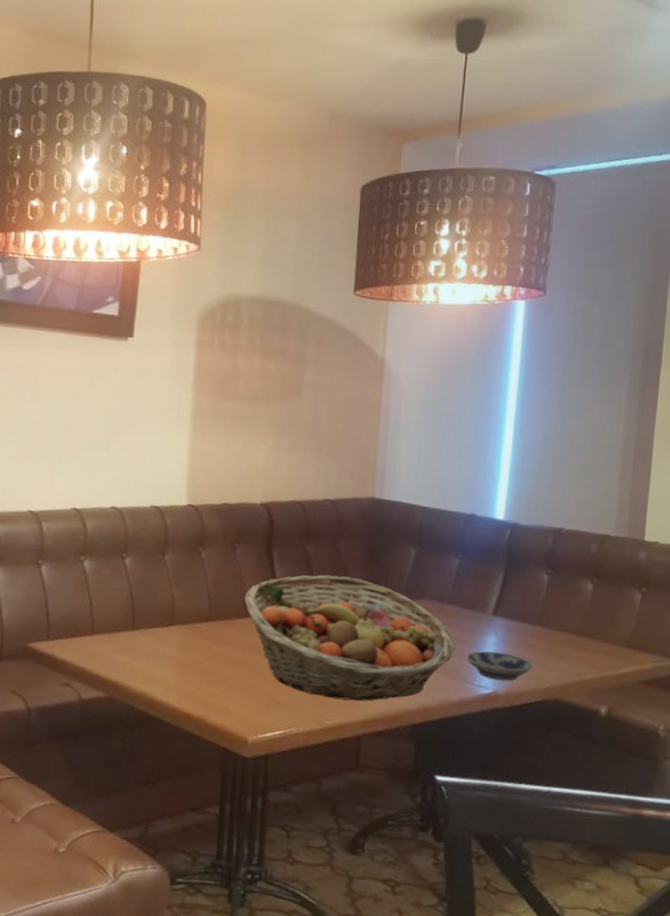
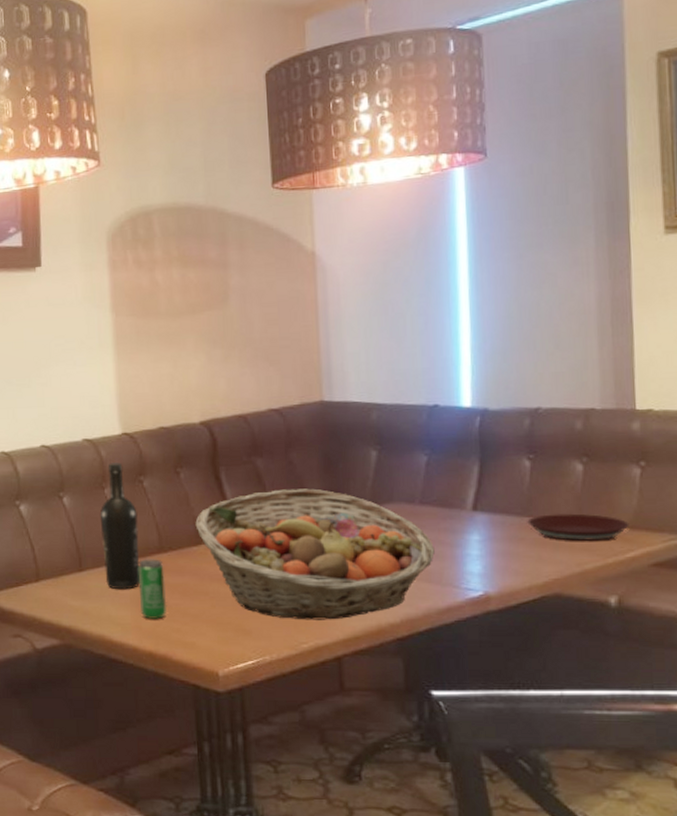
wine bottle: none [155,531,193,652] -> present [99,462,140,590]
beverage can: none [184,625,211,683] -> present [137,559,167,619]
bowl: present [466,651,532,681] -> none [448,550,525,581]
plate: none [539,626,626,655] -> present [527,513,629,541]

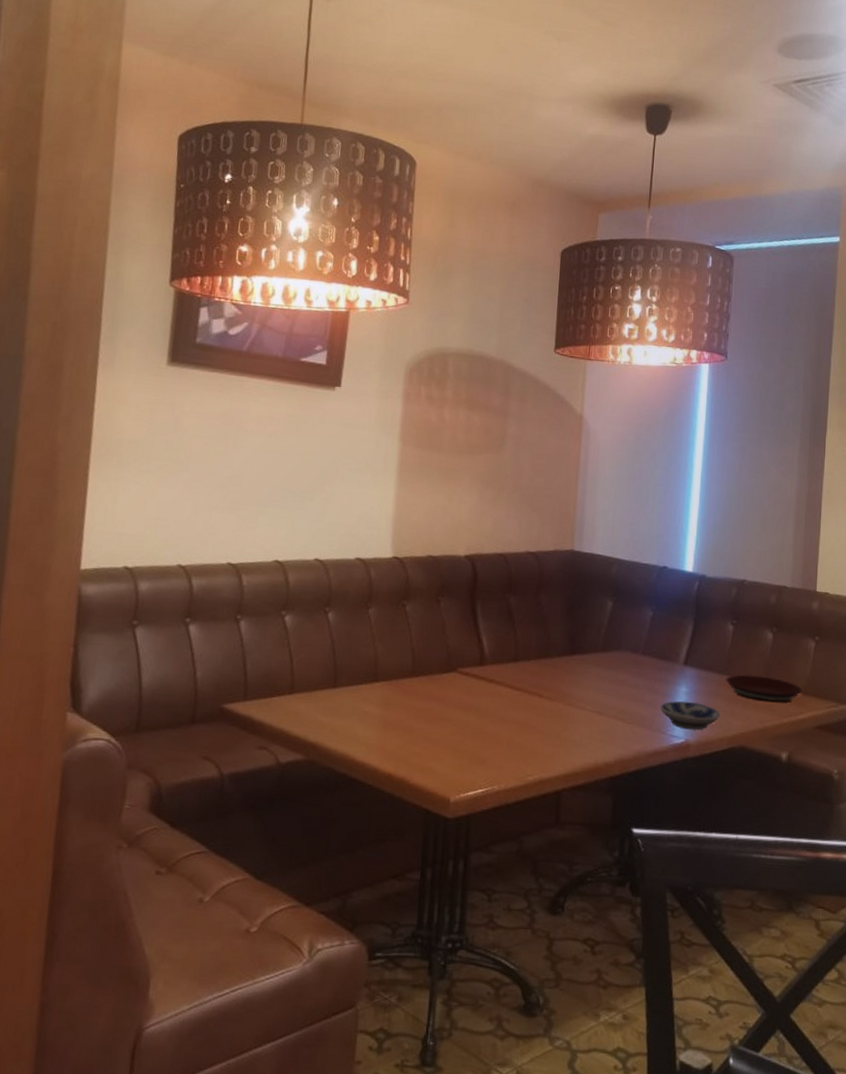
wine bottle: present [99,462,140,590] -> none [357,584,397,710]
beverage can: present [137,559,167,619] -> none [386,681,414,742]
fruit basket: present [195,488,435,620] -> none [448,627,650,756]
bowl: none [448,550,525,581] -> present [660,700,720,731]

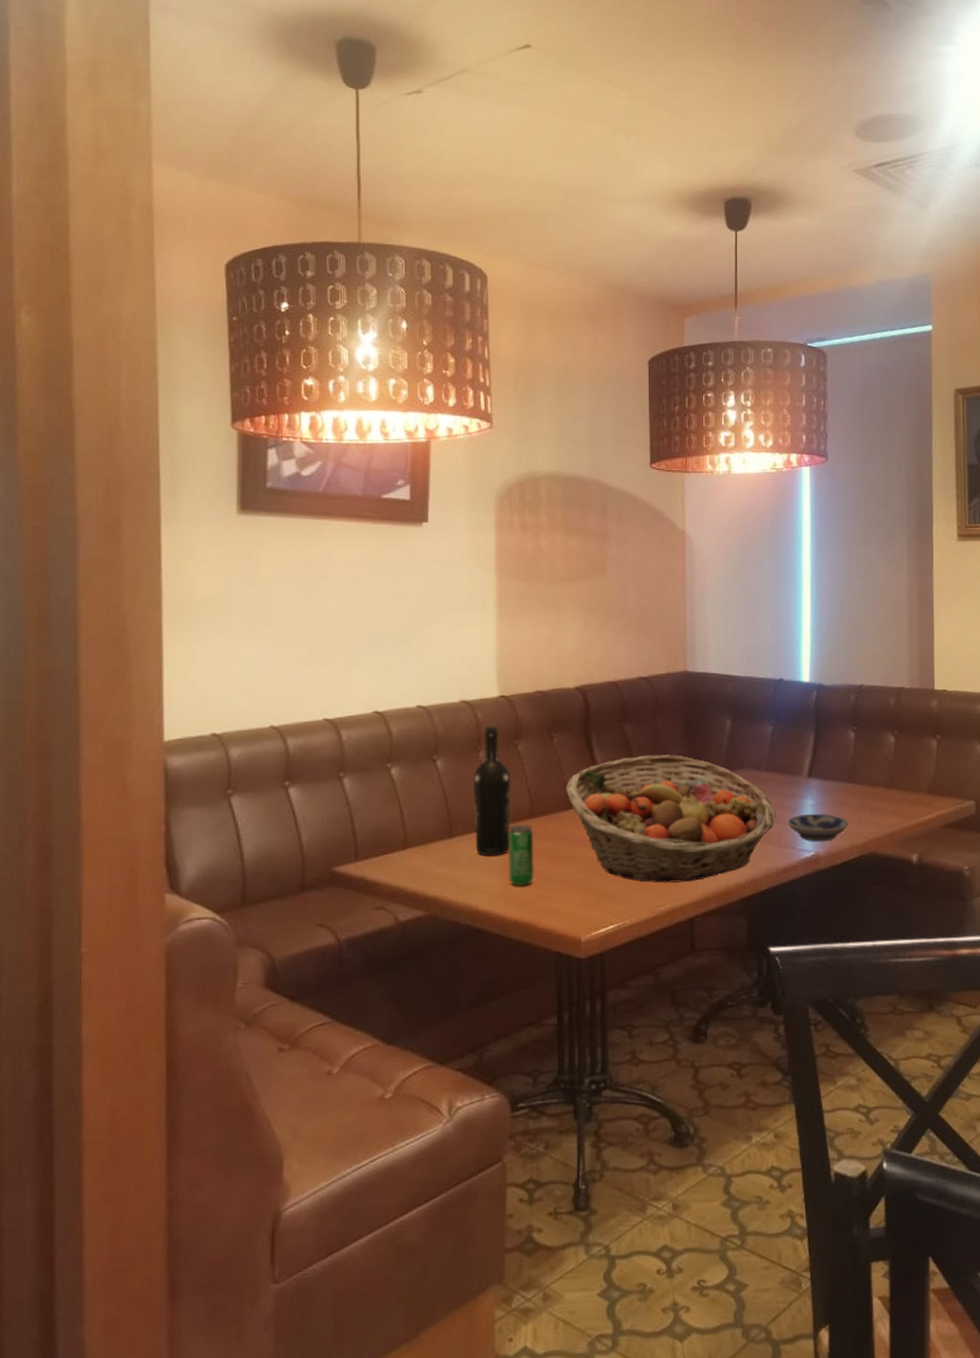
wine bottle: none [357,584,397,710] -> present [473,725,511,857]
beverage can: none [386,681,414,742] -> present [508,824,535,886]
fruit basket: none [448,627,650,756] -> present [566,755,776,883]
plate: present [725,674,803,702] -> none [851,780,928,805]

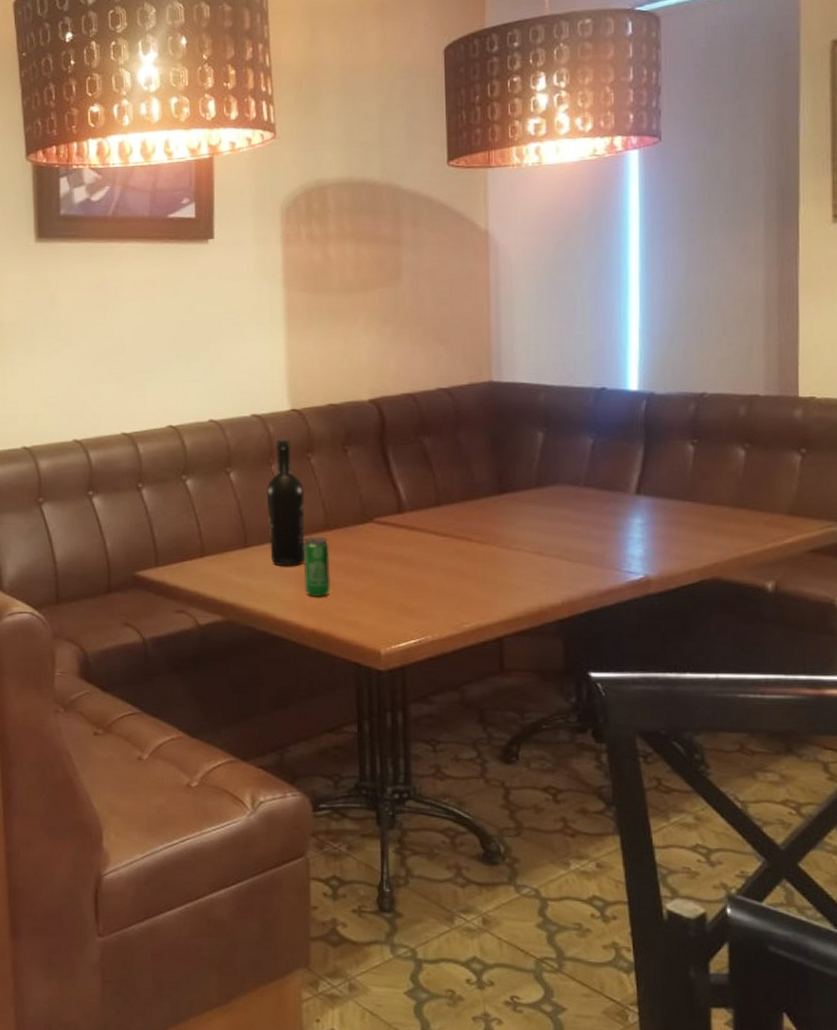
fruit basket: present [566,755,776,883] -> none [361,469,597,601]
bowl: present [787,813,848,842] -> none [610,533,685,564]

